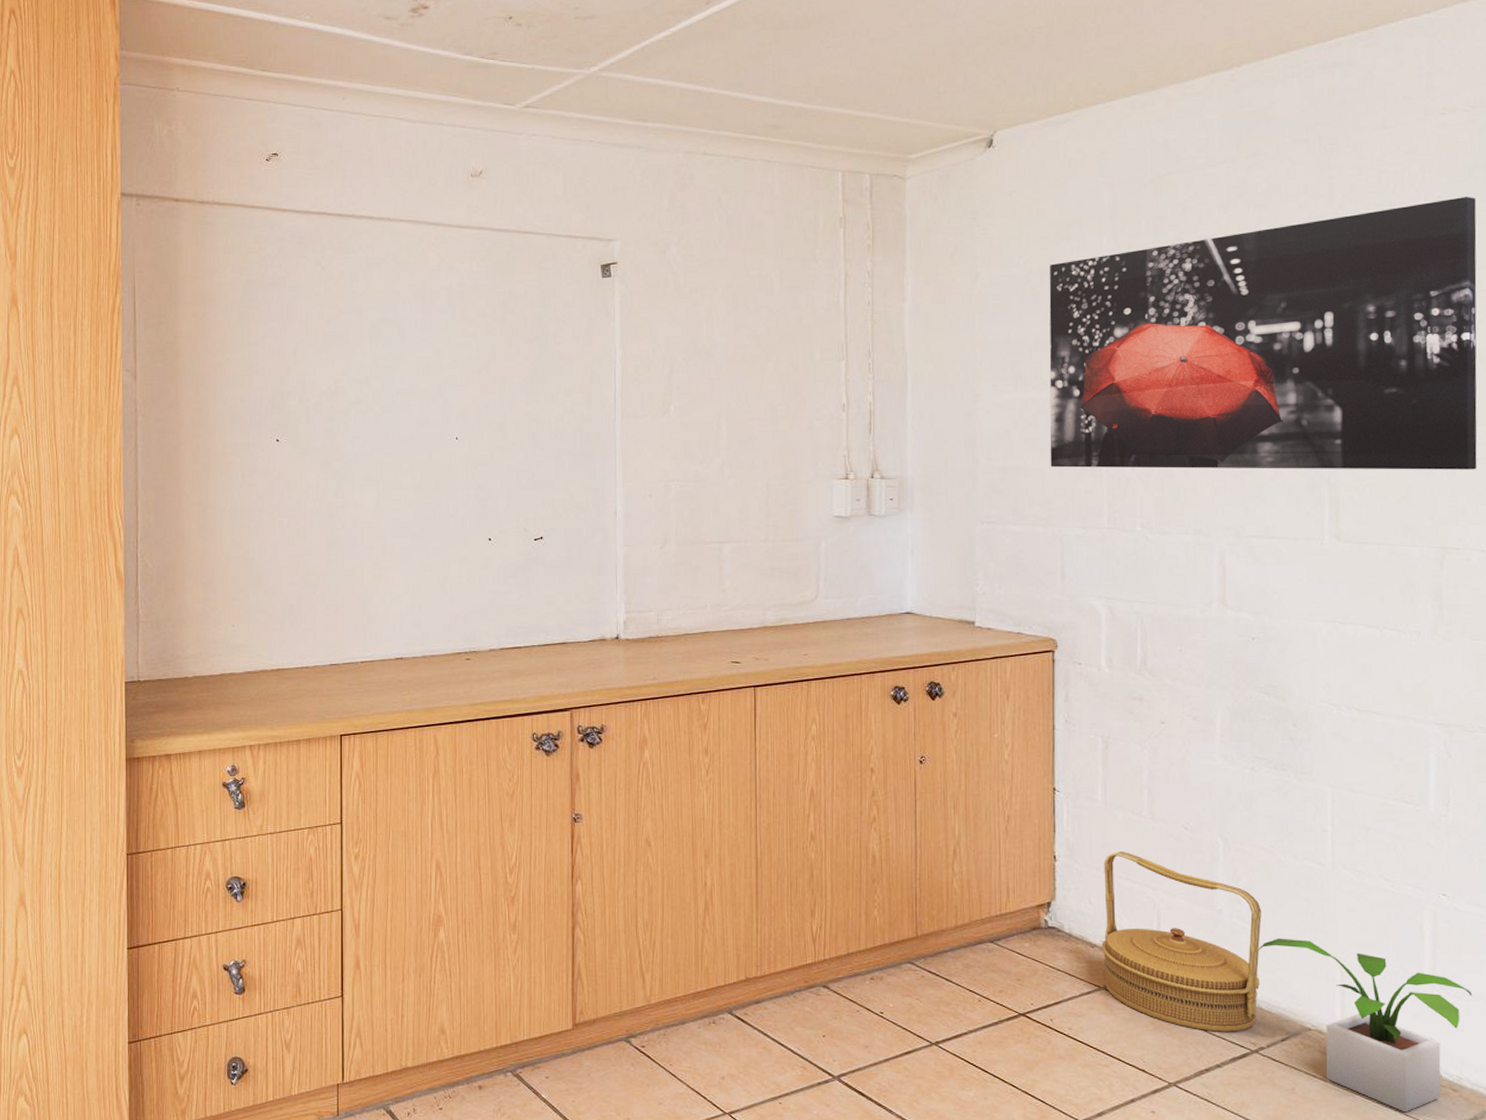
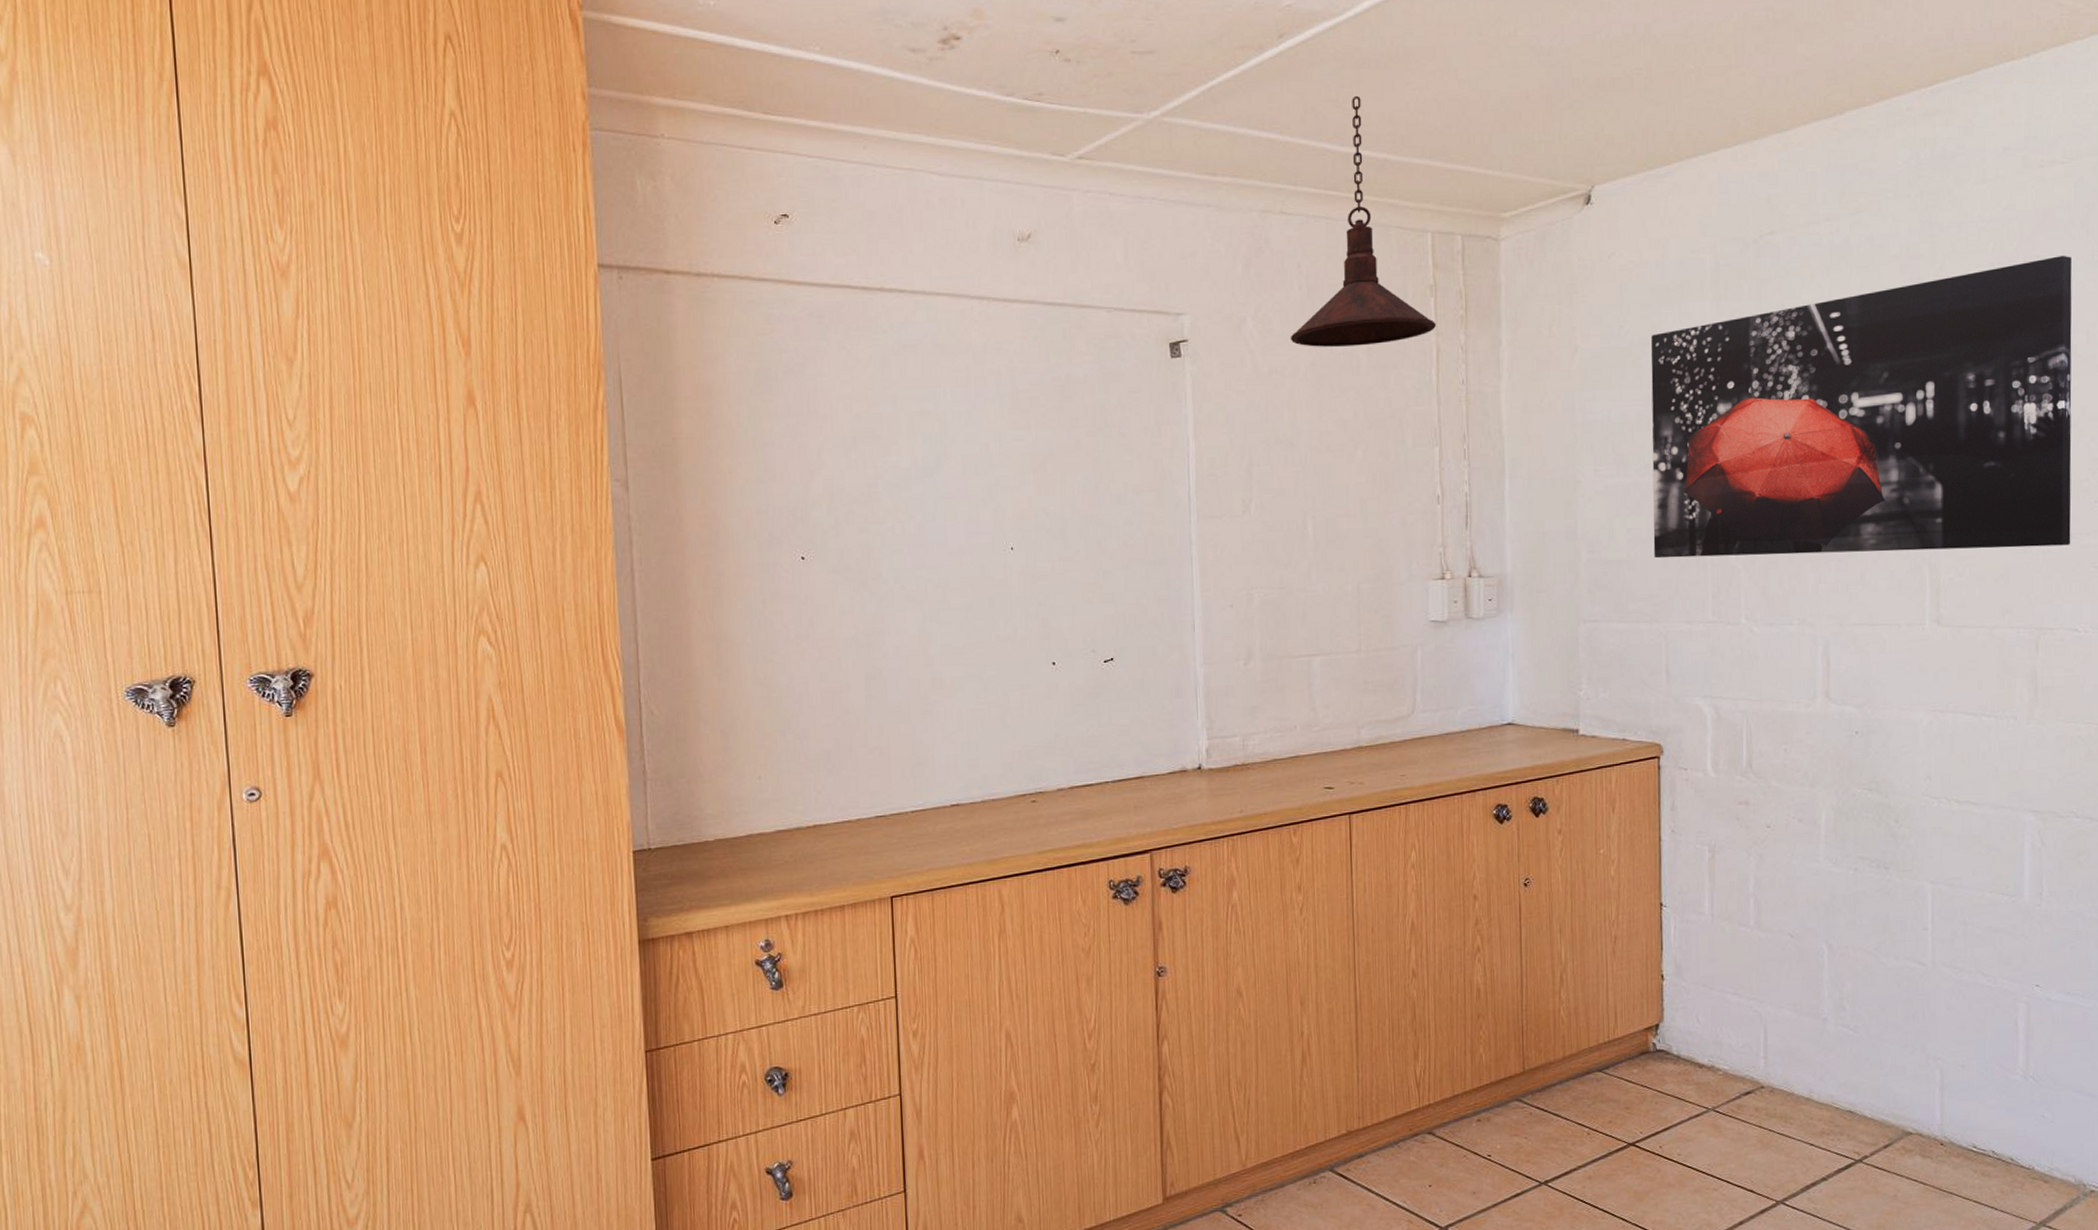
pendant light: none [709,53,845,270] -> present [1290,95,1437,347]
basket: present [1101,850,1262,1032] -> none [1709,964,1865,1145]
potted plant: present [1259,938,1473,1113] -> none [1862,1042,2063,1209]

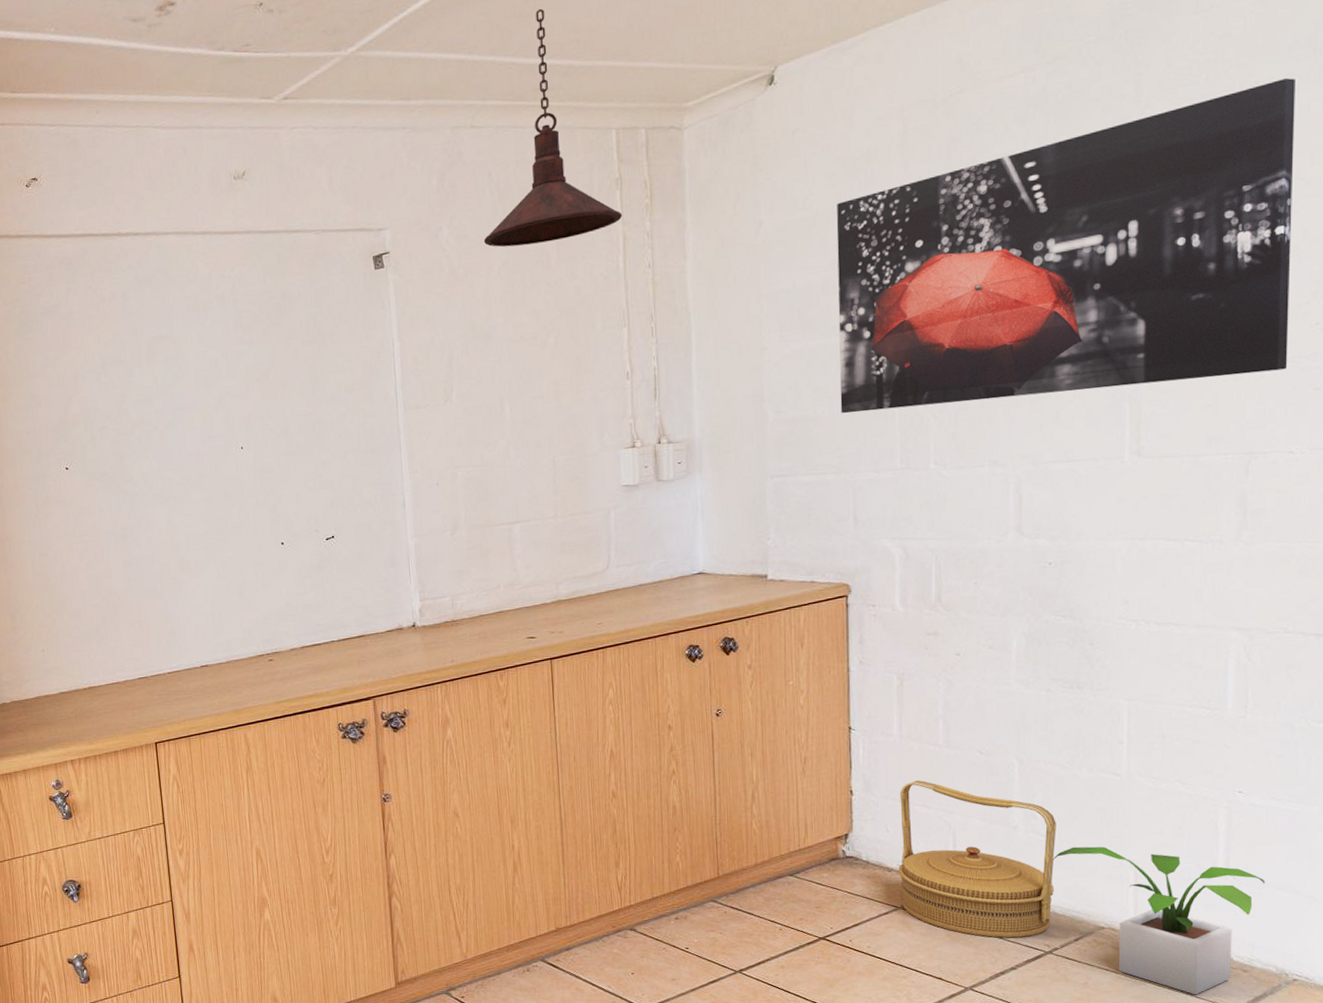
basket: none [1709,964,1865,1145] -> present [898,780,1056,938]
potted plant: none [1862,1042,2063,1209] -> present [1053,846,1266,995]

